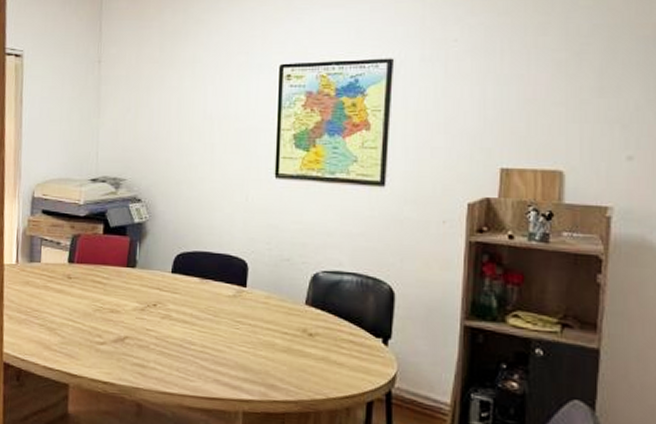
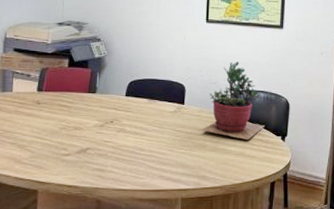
succulent plant: none [269,231,358,340] -> present [201,61,265,140]

